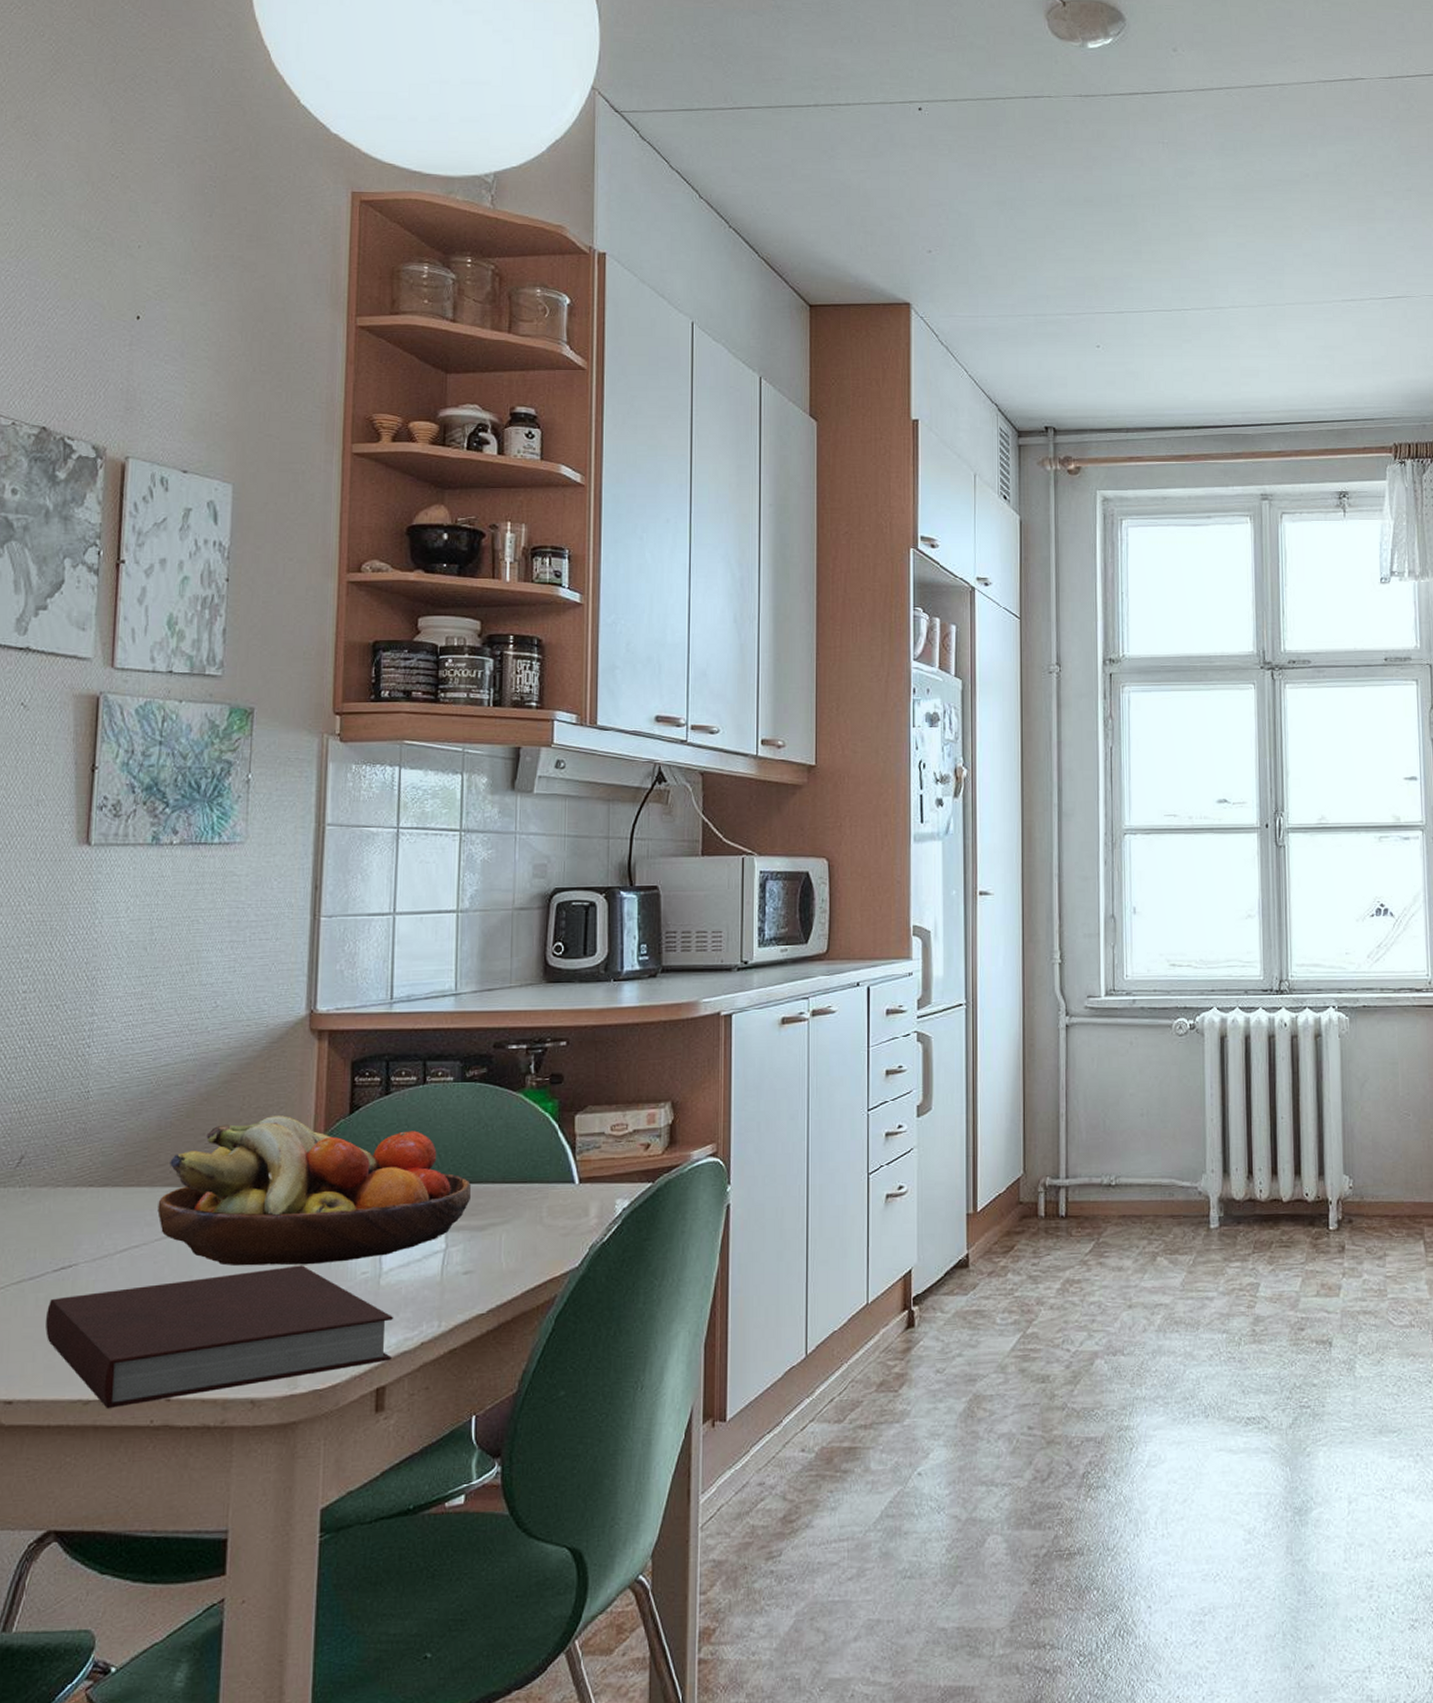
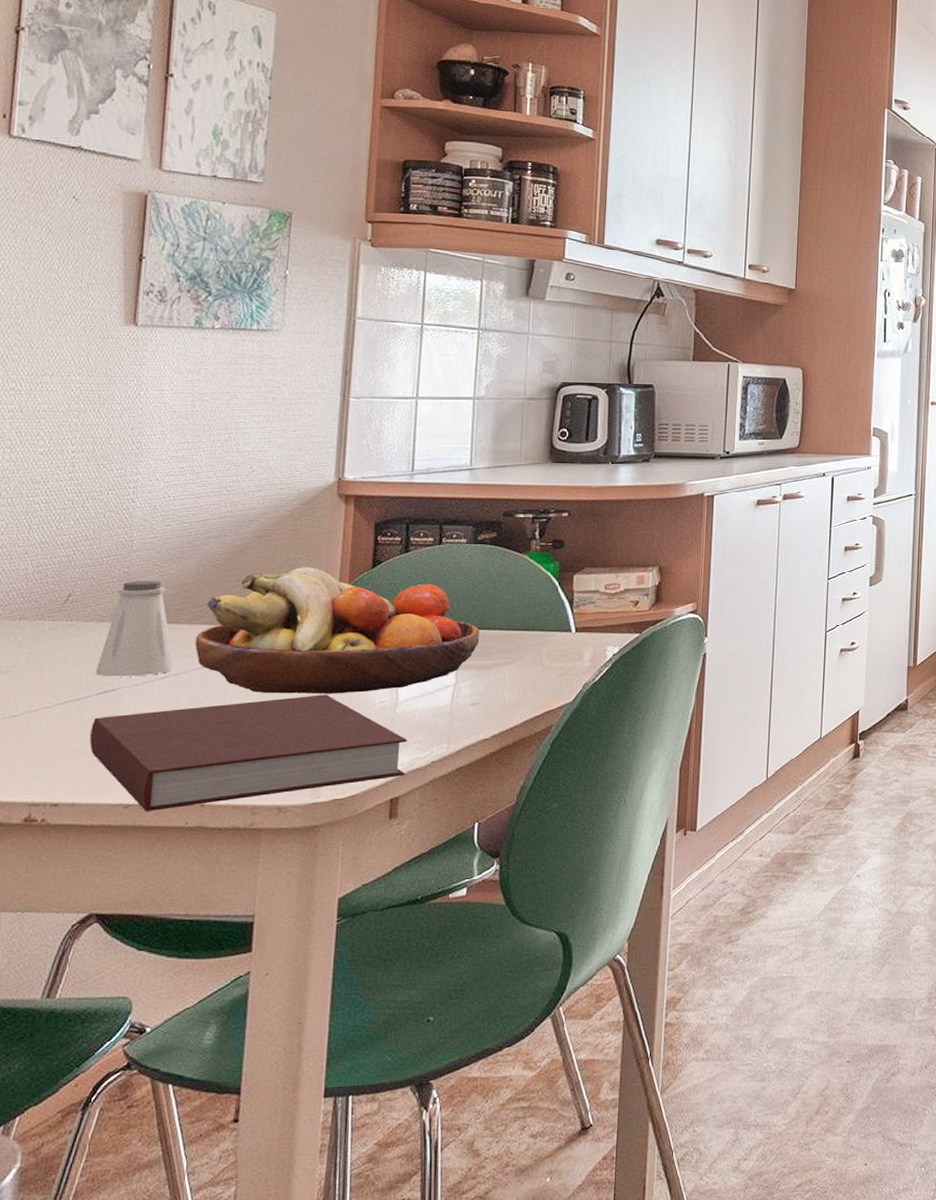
saltshaker: none [50,1136,136,1251] -> present [95,580,175,677]

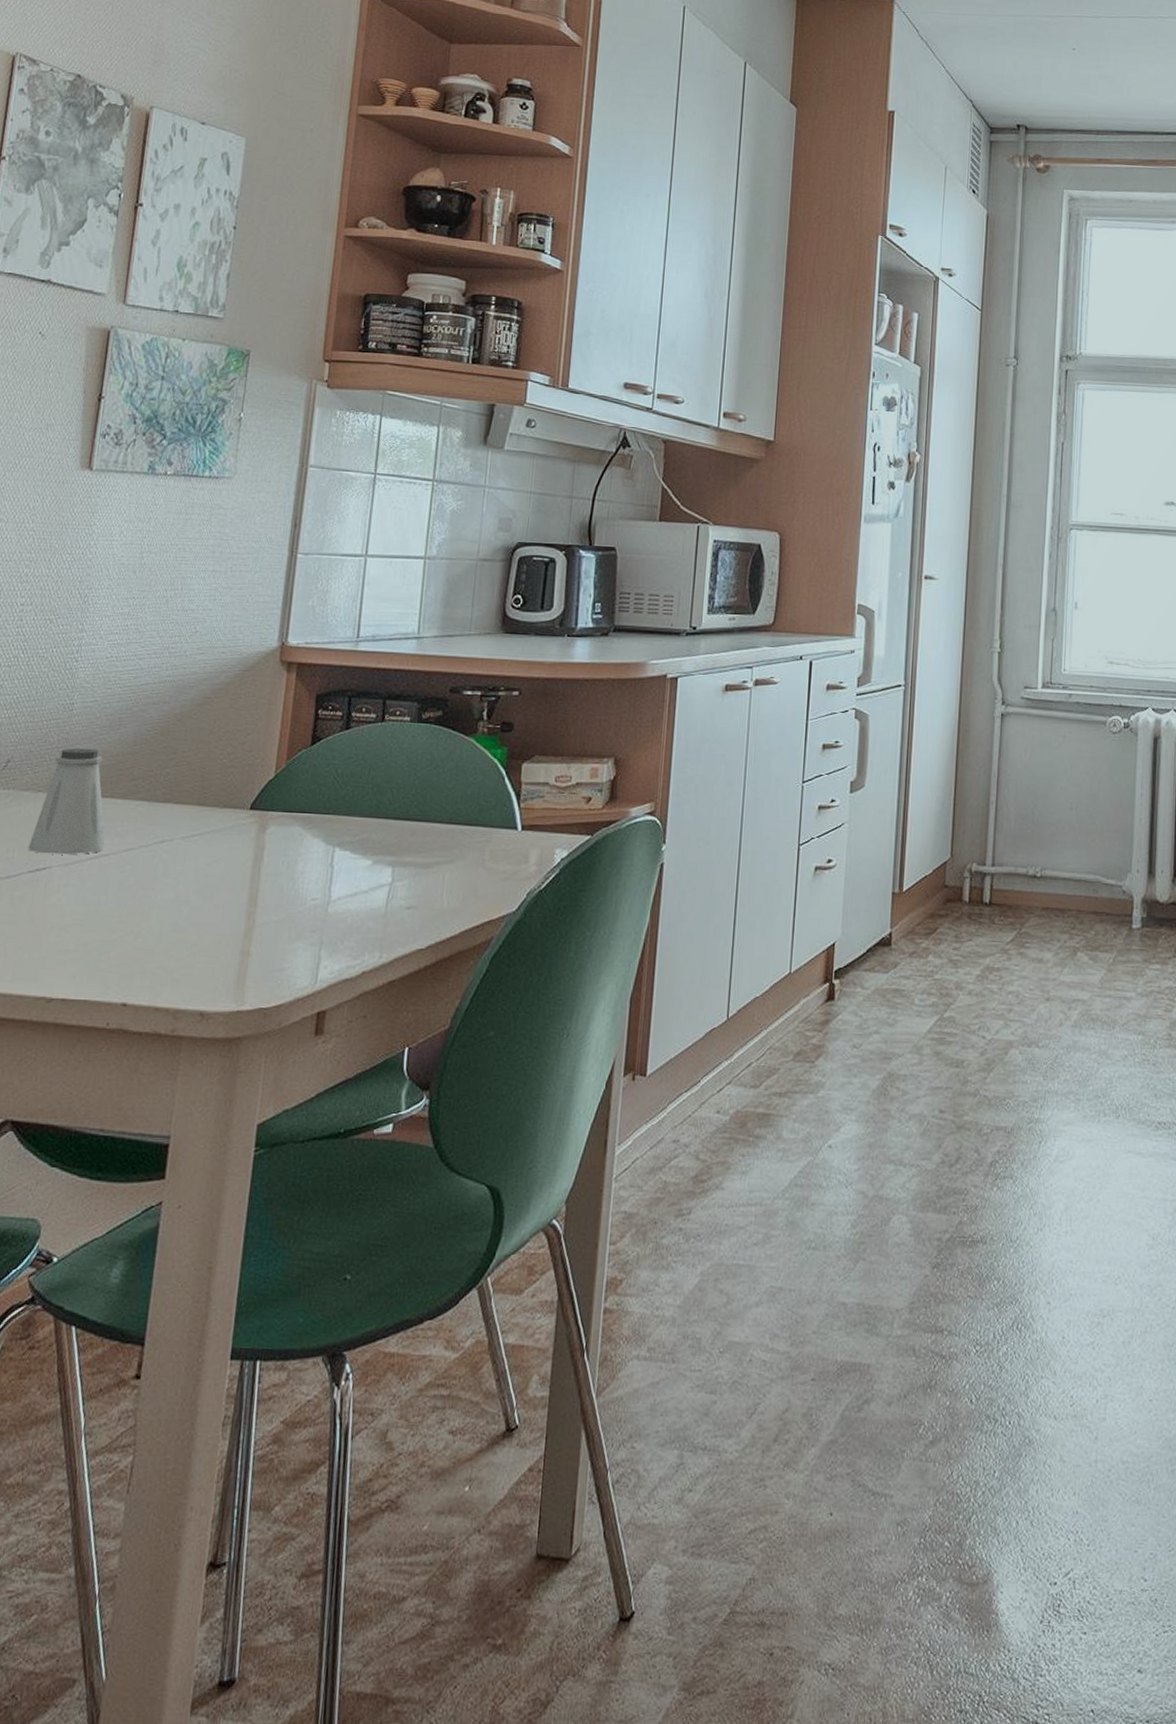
notebook: present [90,694,408,811] -> none [17,886,339,1008]
fruit bowl: present [195,567,480,694] -> none [127,741,420,887]

